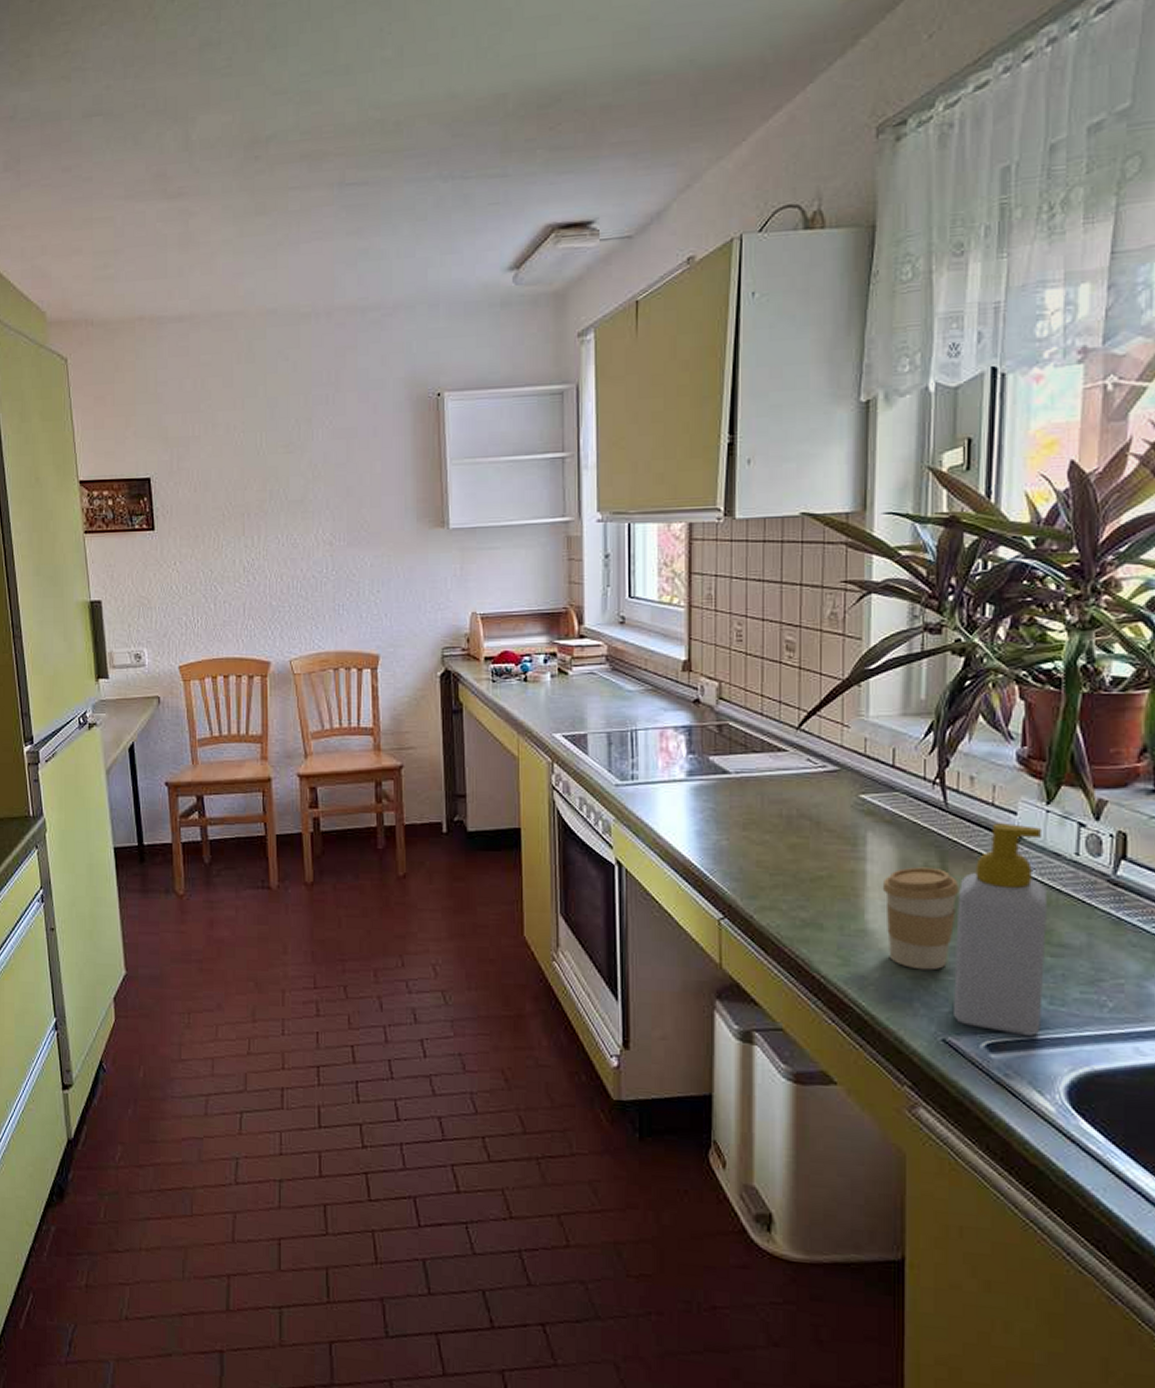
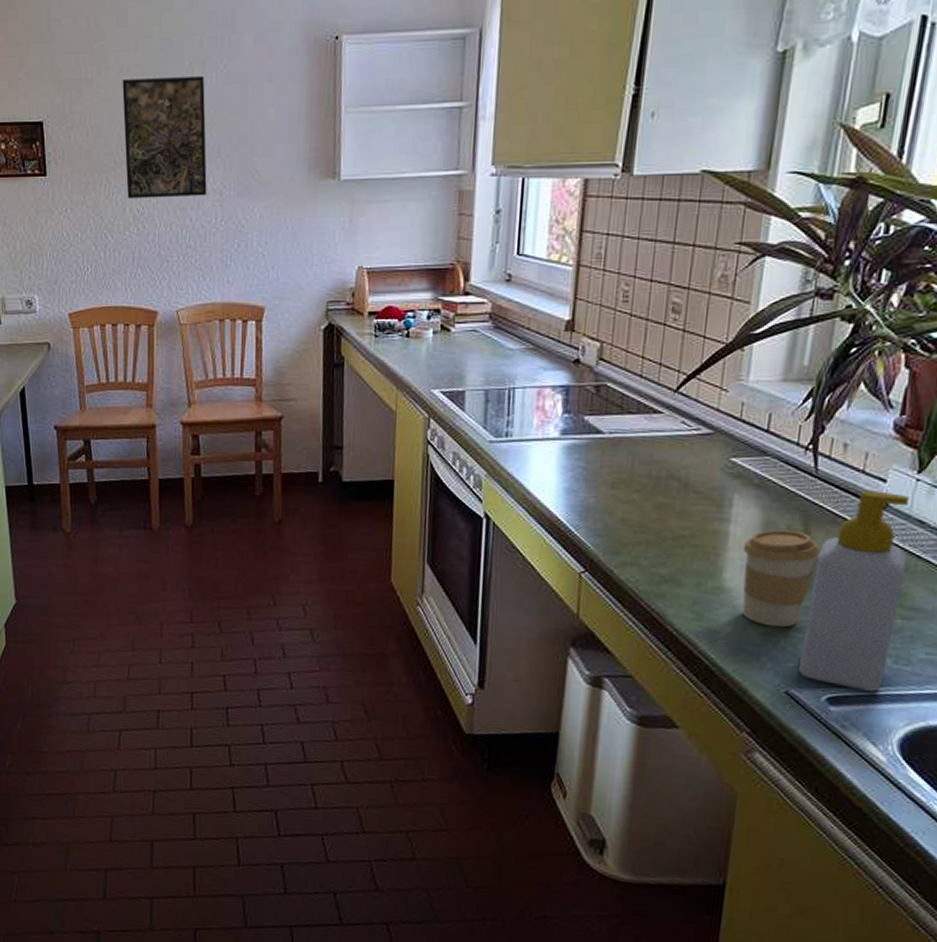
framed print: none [229,432,317,551] -> present [122,76,207,199]

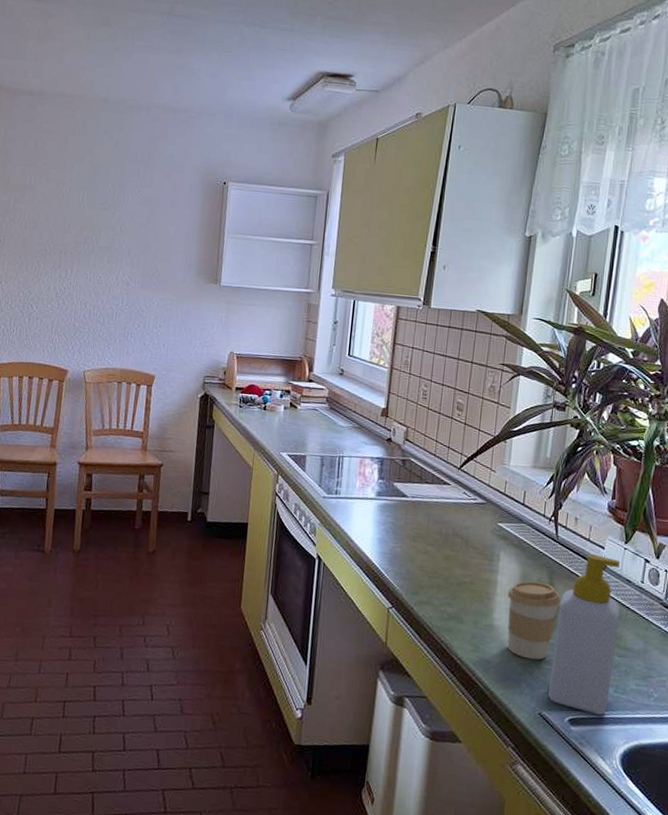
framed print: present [122,76,207,199] -> none [52,190,123,285]

